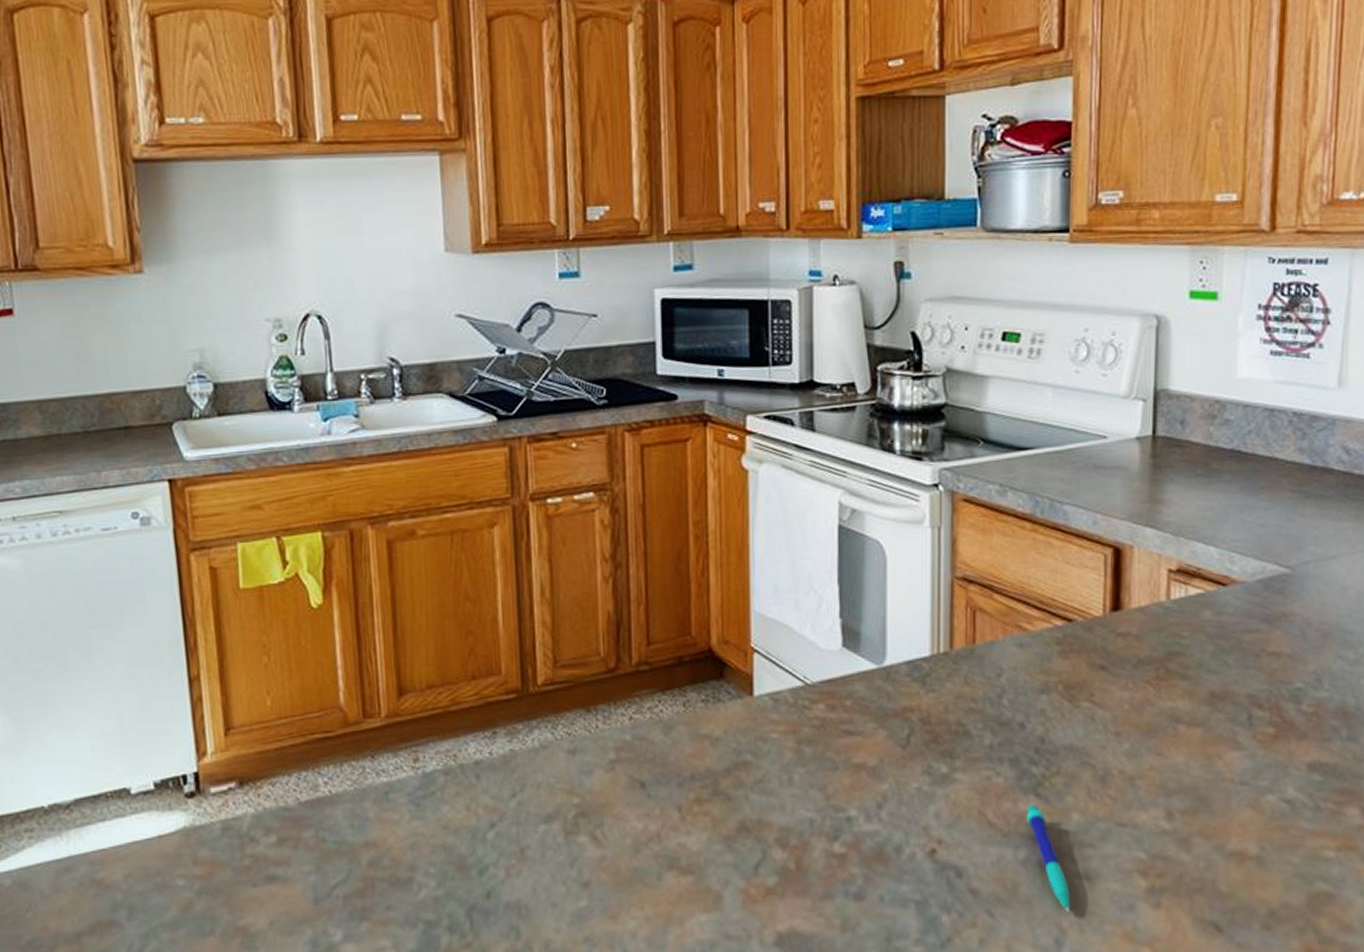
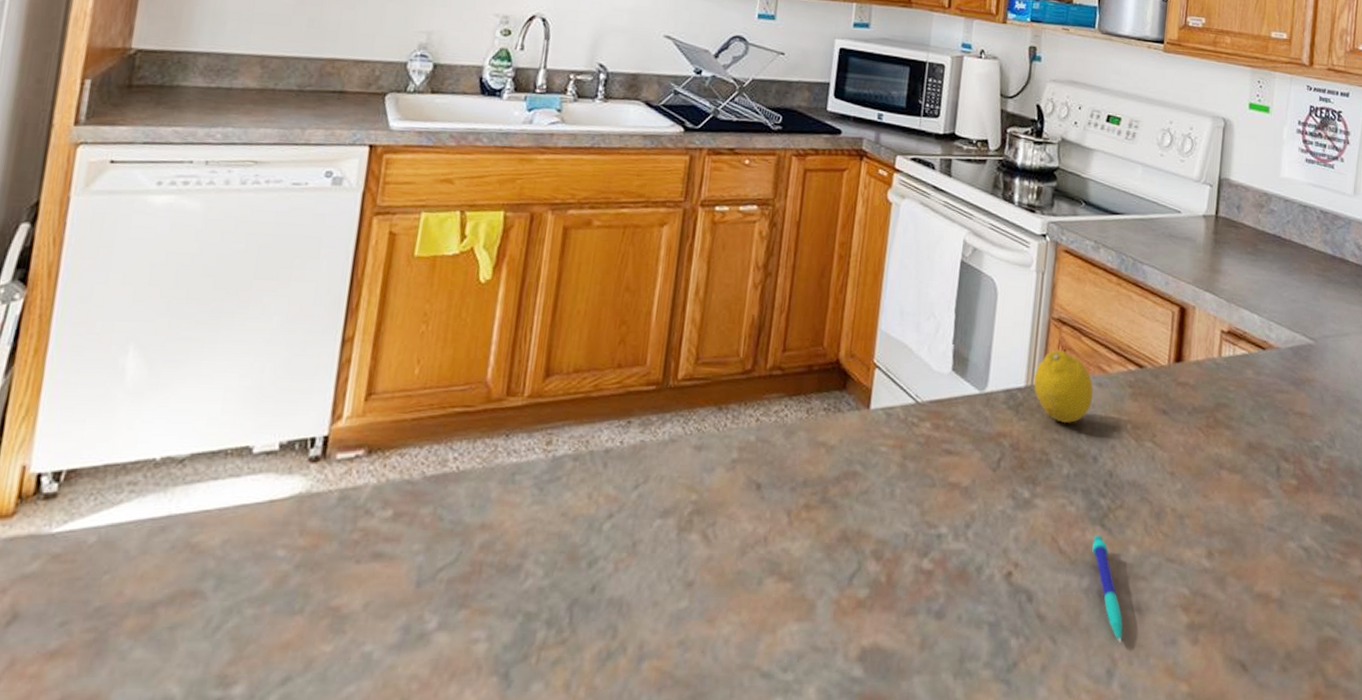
fruit: none [939,612,1014,692] -> present [1033,350,1094,424]

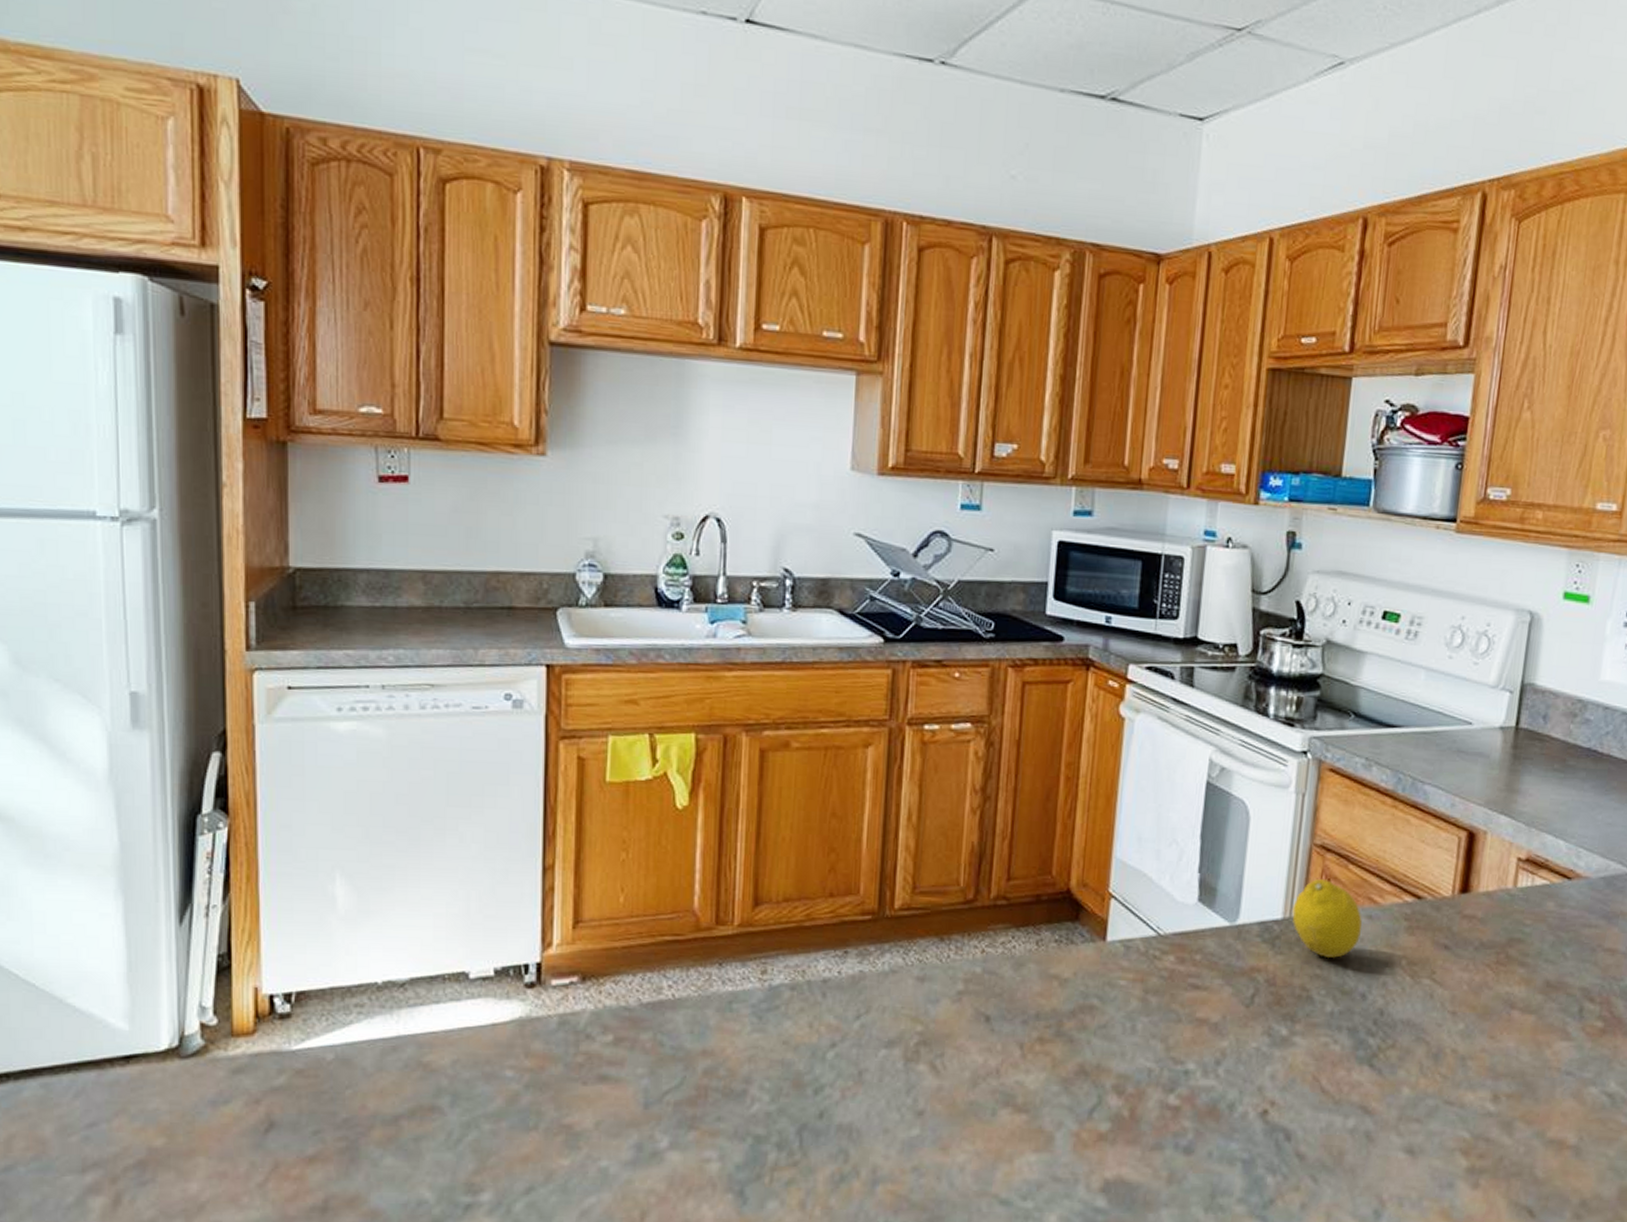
pen: present [1091,535,1123,643] -> none [1358,1075,1393,1184]

